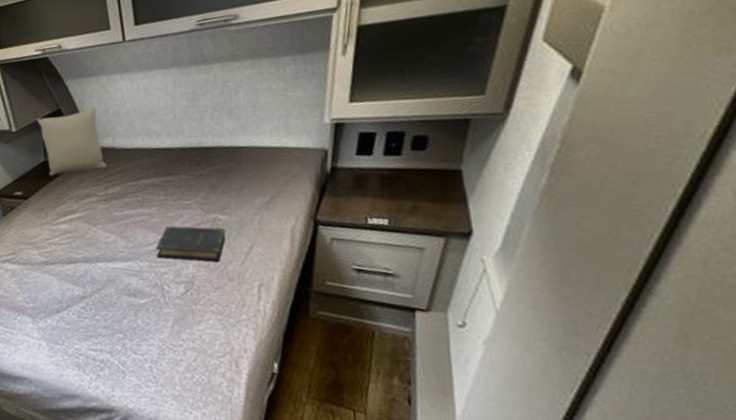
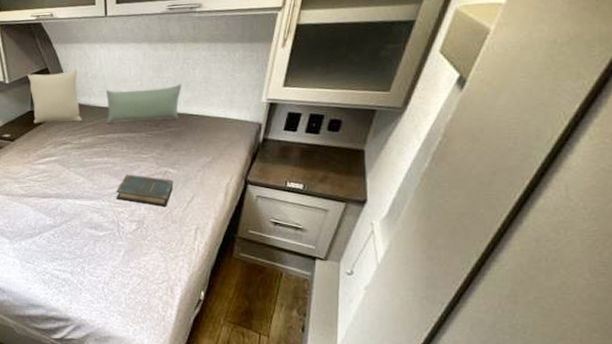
pillow: none [132,111,224,168] -> present [105,83,182,124]

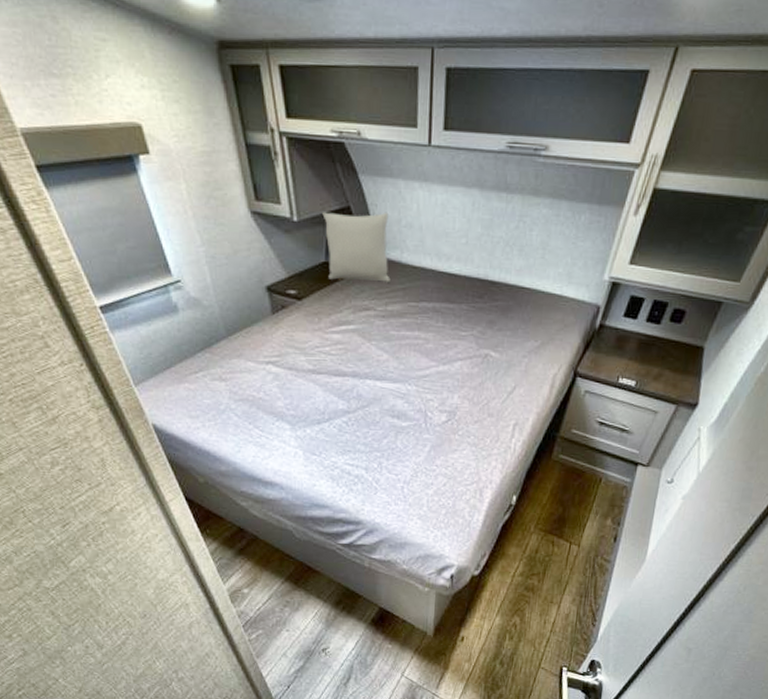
pillow: present [105,83,182,124] -> none [420,244,515,291]
book: present [115,174,174,208] -> none [425,354,495,398]

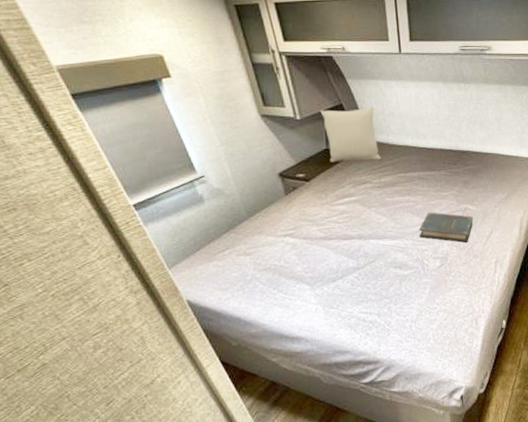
book: none [425,354,495,398] -> present [419,212,474,243]

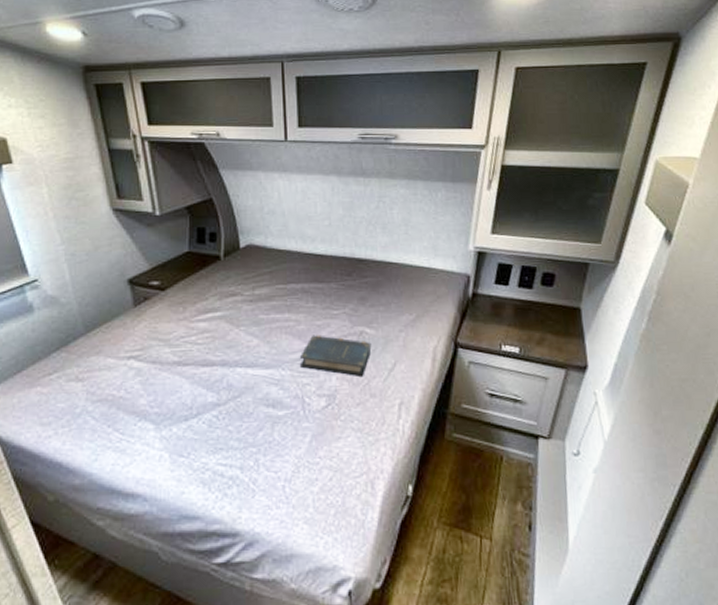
pillow: present [320,106,381,163] -> none [185,201,256,268]

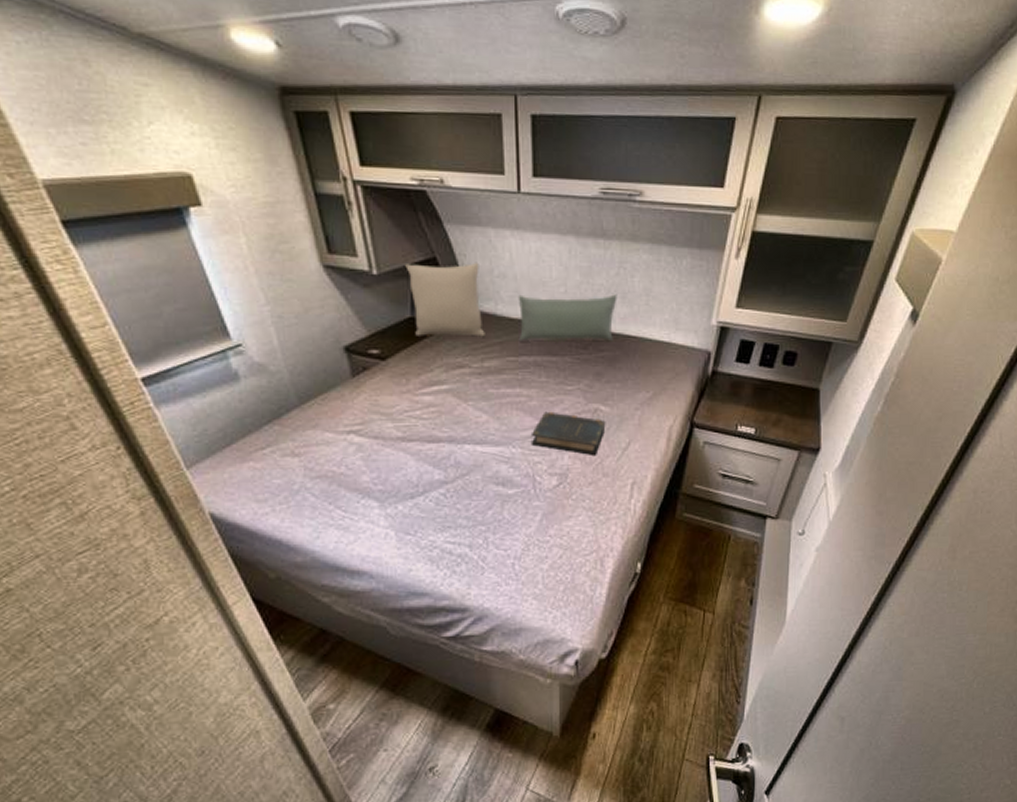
pillow: none [185,201,256,268] -> present [405,262,485,337]
pillow: none [286,225,378,271] -> present [518,294,617,342]

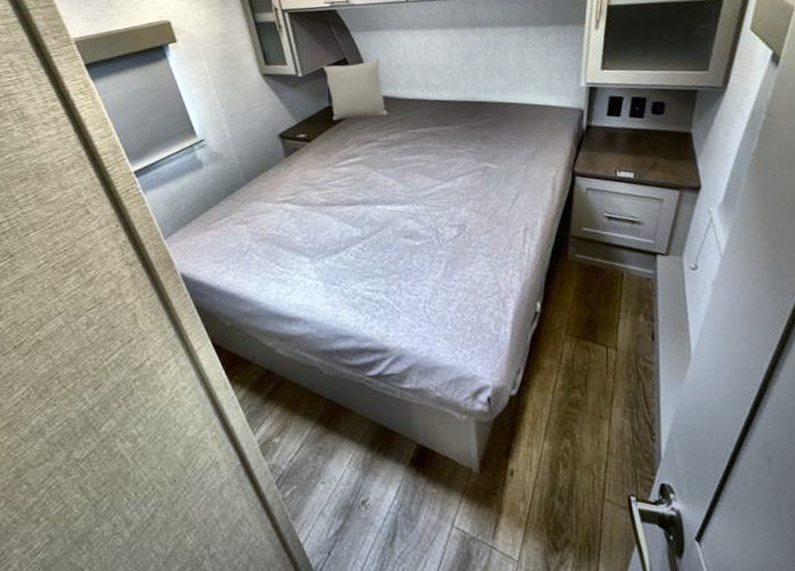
pillow: present [518,294,617,342] -> none [412,70,496,117]
book: present [531,411,606,457] -> none [431,172,496,208]

